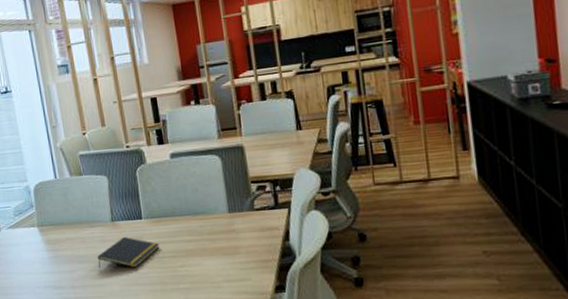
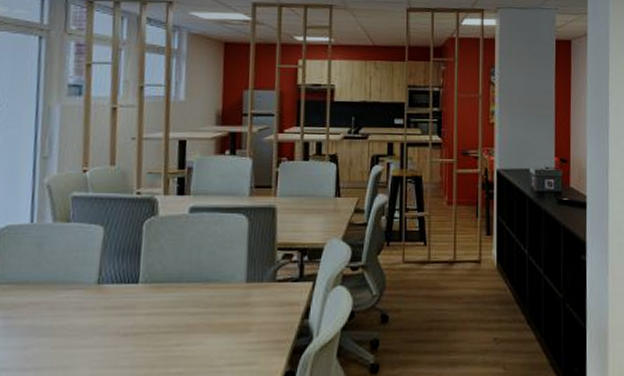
notepad: present [97,237,160,268] -> none [65,305,155,346]

